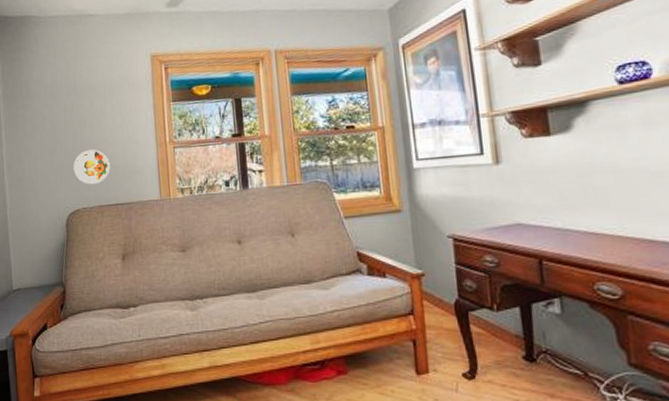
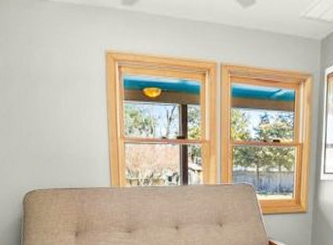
decorative plate: present [73,149,110,185] -> none [28,137,65,169]

